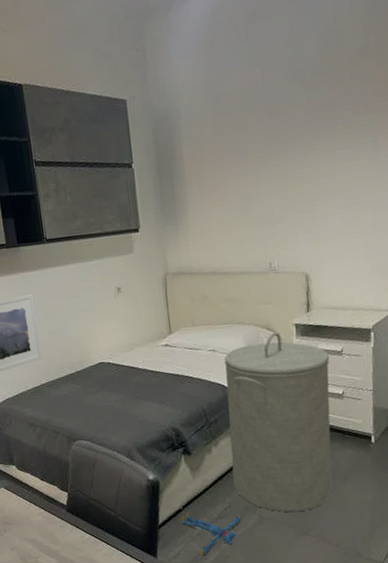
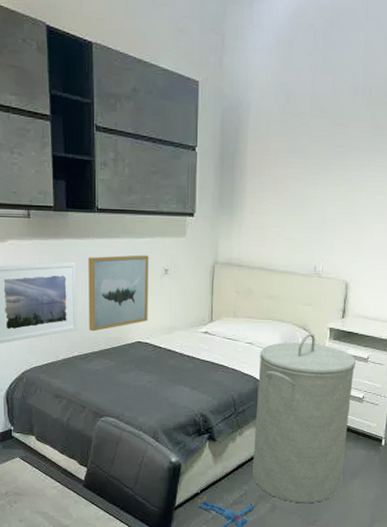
wall art: none [43,276,108,358] -> present [88,255,149,332]

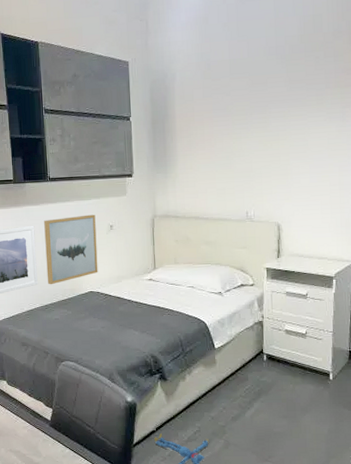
laundry hamper: present [252,333,357,504] -> none [202,274,296,440]

